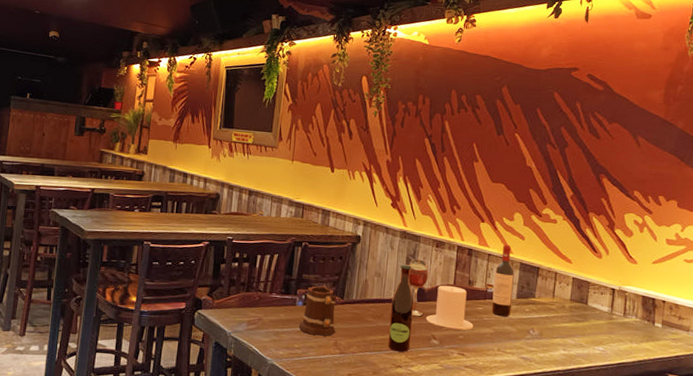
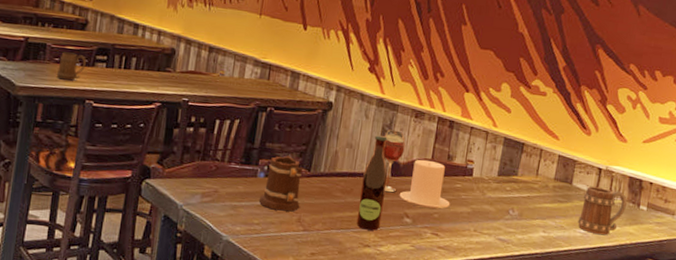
beer mug: none [118,200,144,225] -> present [56,51,86,81]
wine bottle: present [492,245,514,316] -> none [470,117,498,195]
beer mug: none [596,305,642,351] -> present [578,185,627,235]

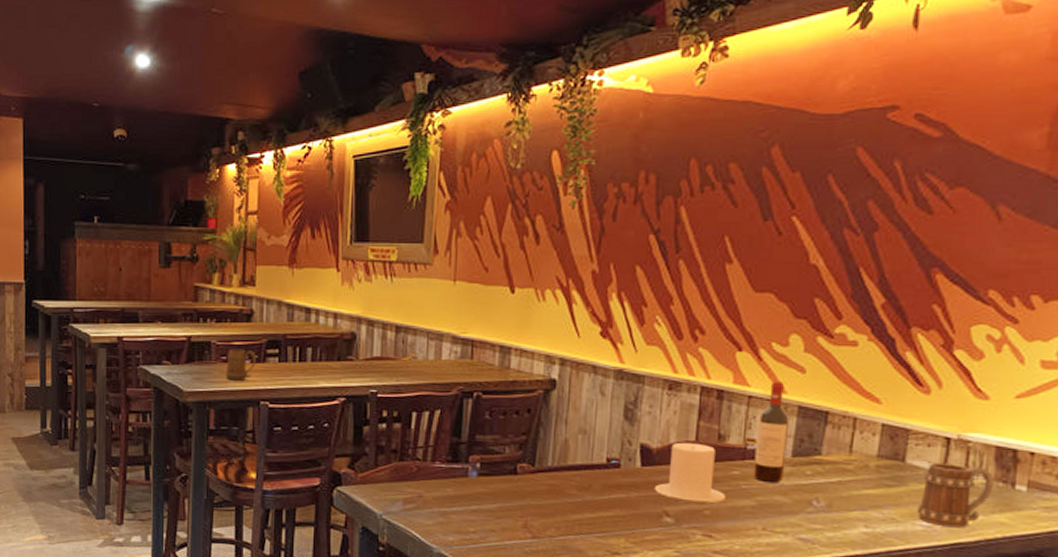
beer mug: present [258,155,304,212] -> none [473,448,526,516]
bottle: present [356,134,388,231] -> none [599,415,637,534]
wineglass: present [383,129,406,193] -> none [628,407,658,487]
wine bottle: none [470,117,498,195] -> present [753,382,789,482]

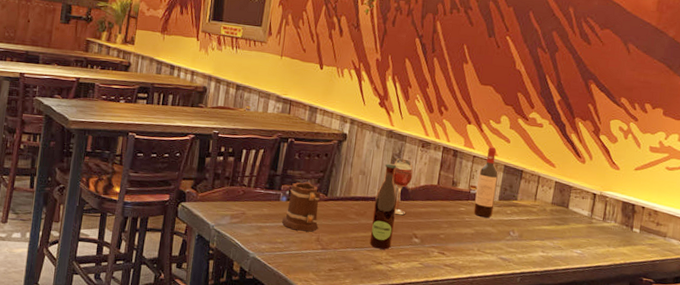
beer mug: present [225,348,256,381] -> none [103,90,129,116]
beer mug: none [473,448,526,516] -> present [281,181,321,232]
bottle: none [599,415,637,534] -> present [369,162,398,250]
wineglass: none [628,407,658,487] -> present [393,158,413,215]
candle: present [654,442,726,505] -> none [408,185,455,231]
beer mug: present [917,462,994,527] -> none [574,209,621,255]

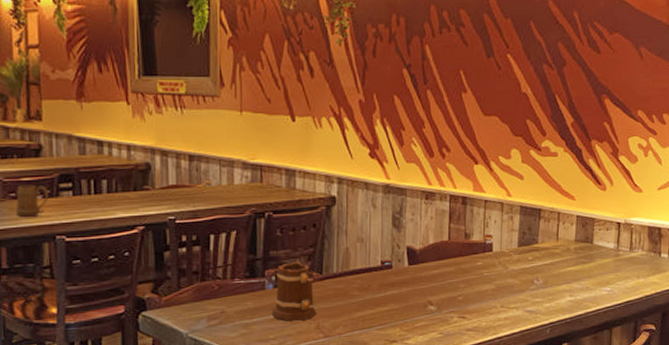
beer mug: none [103,90,129,116] -> present [15,184,48,217]
bottle: present [369,162,398,250] -> none [378,223,405,325]
wineglass: present [393,158,413,215] -> none [396,216,419,283]
wine bottle: present [473,147,498,218] -> none [492,187,514,269]

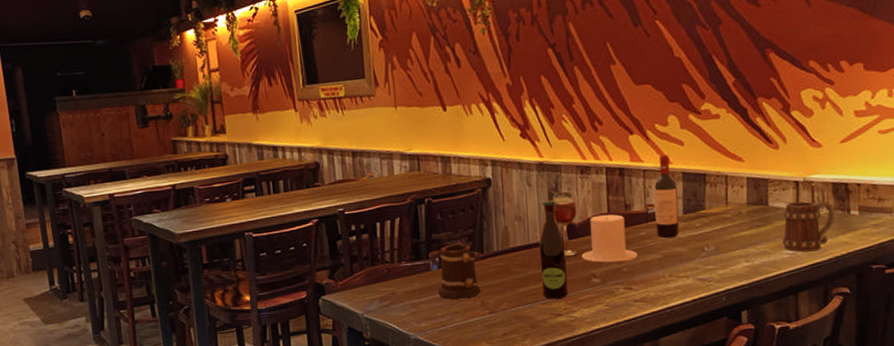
beer mug: present [15,184,48,217] -> none [210,189,236,218]
bottle: none [378,223,405,325] -> present [539,199,569,299]
wineglass: none [396,216,419,283] -> present [552,191,578,257]
candle: none [419,242,473,293] -> present [581,214,638,265]
wine bottle: none [492,187,514,269] -> present [654,155,680,238]
beer mug: none [603,241,648,289] -> present [782,200,835,252]

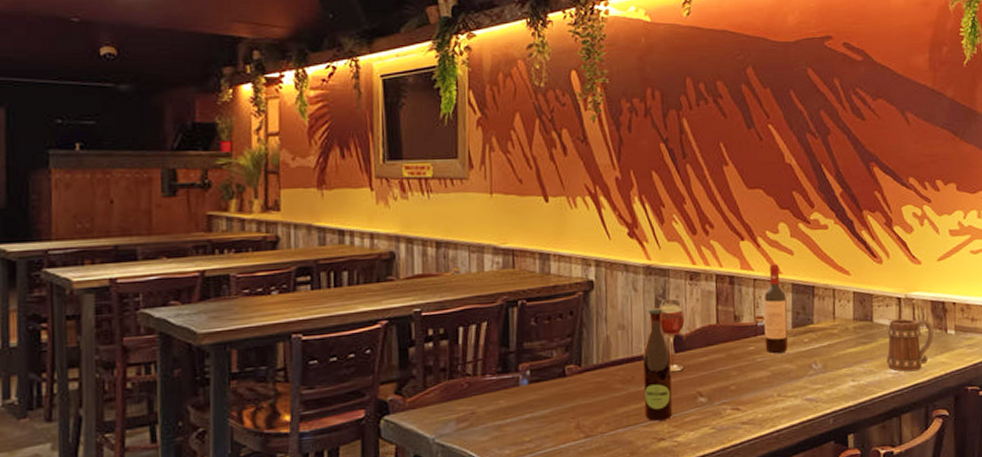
beer mug: present [437,242,481,299] -> none [526,352,577,421]
candle: present [581,214,638,265] -> none [687,325,746,383]

